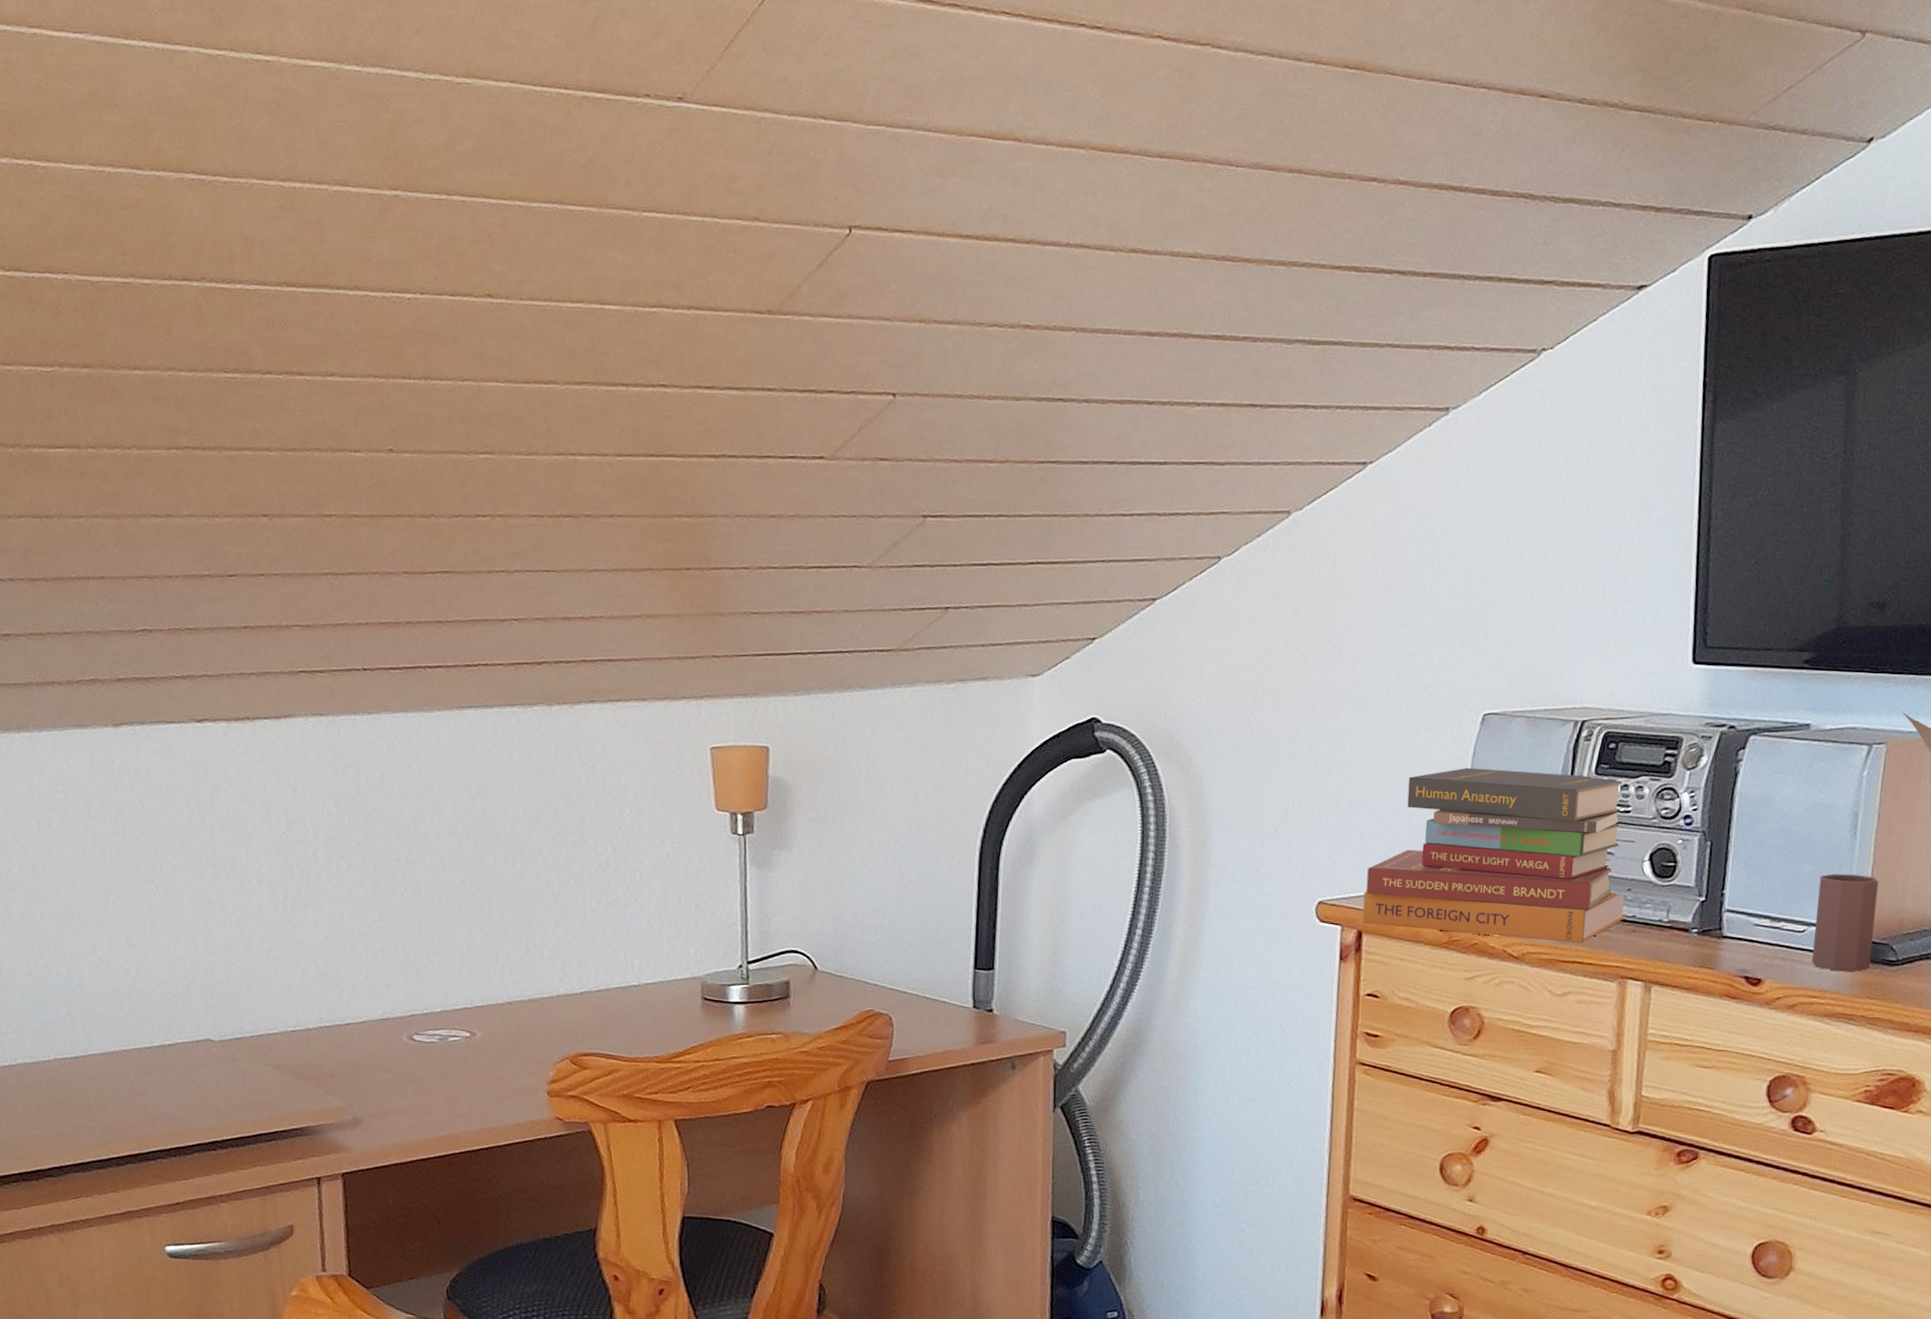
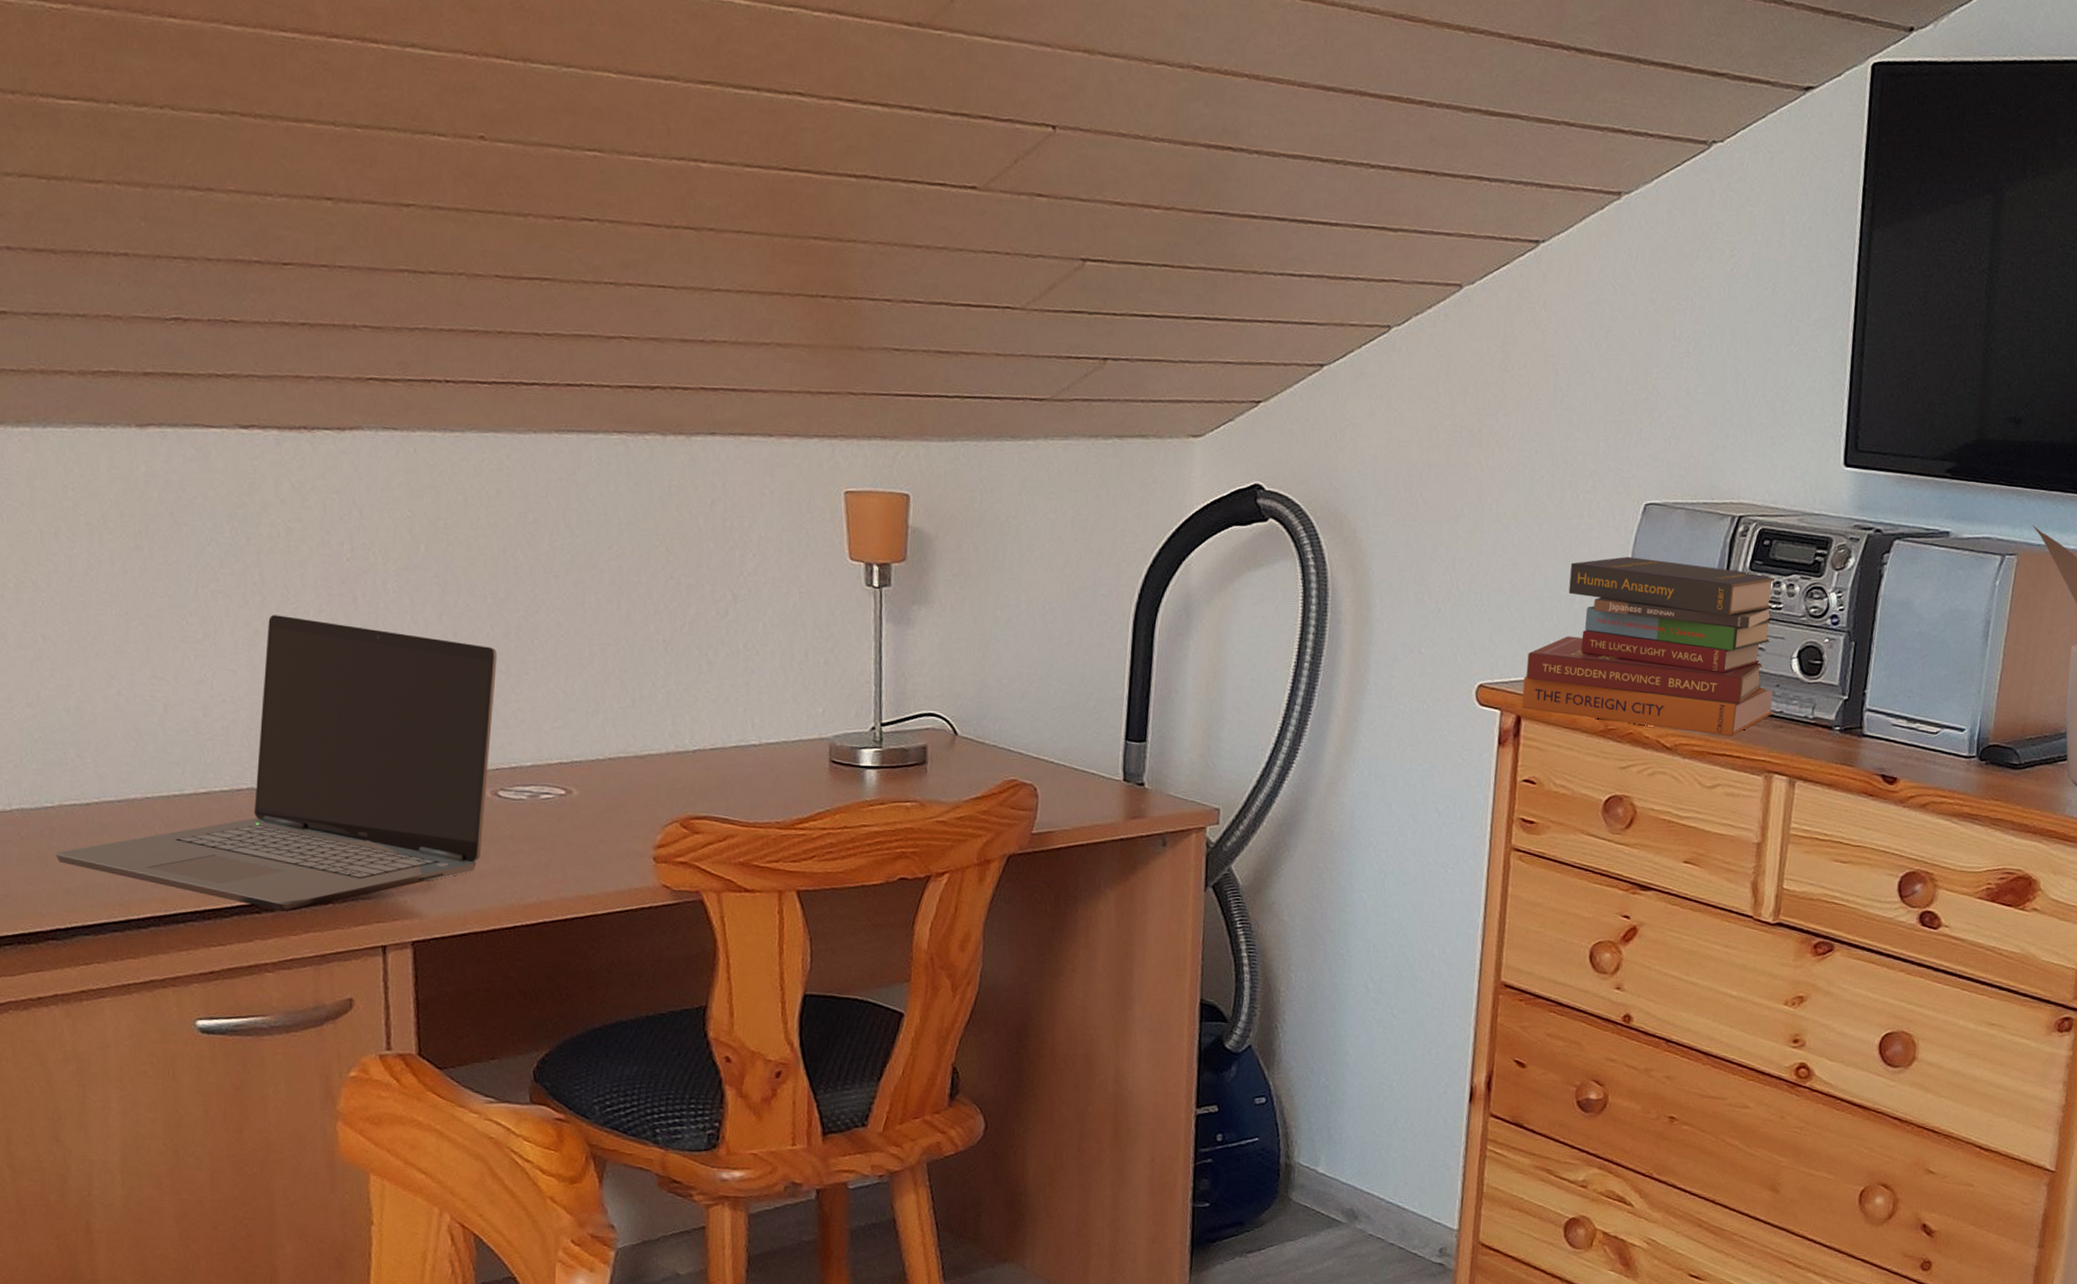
laptop: none [51,885,411,1149] -> present [55,614,498,912]
cup: present [1812,873,1879,972] -> none [1943,678,2006,774]

